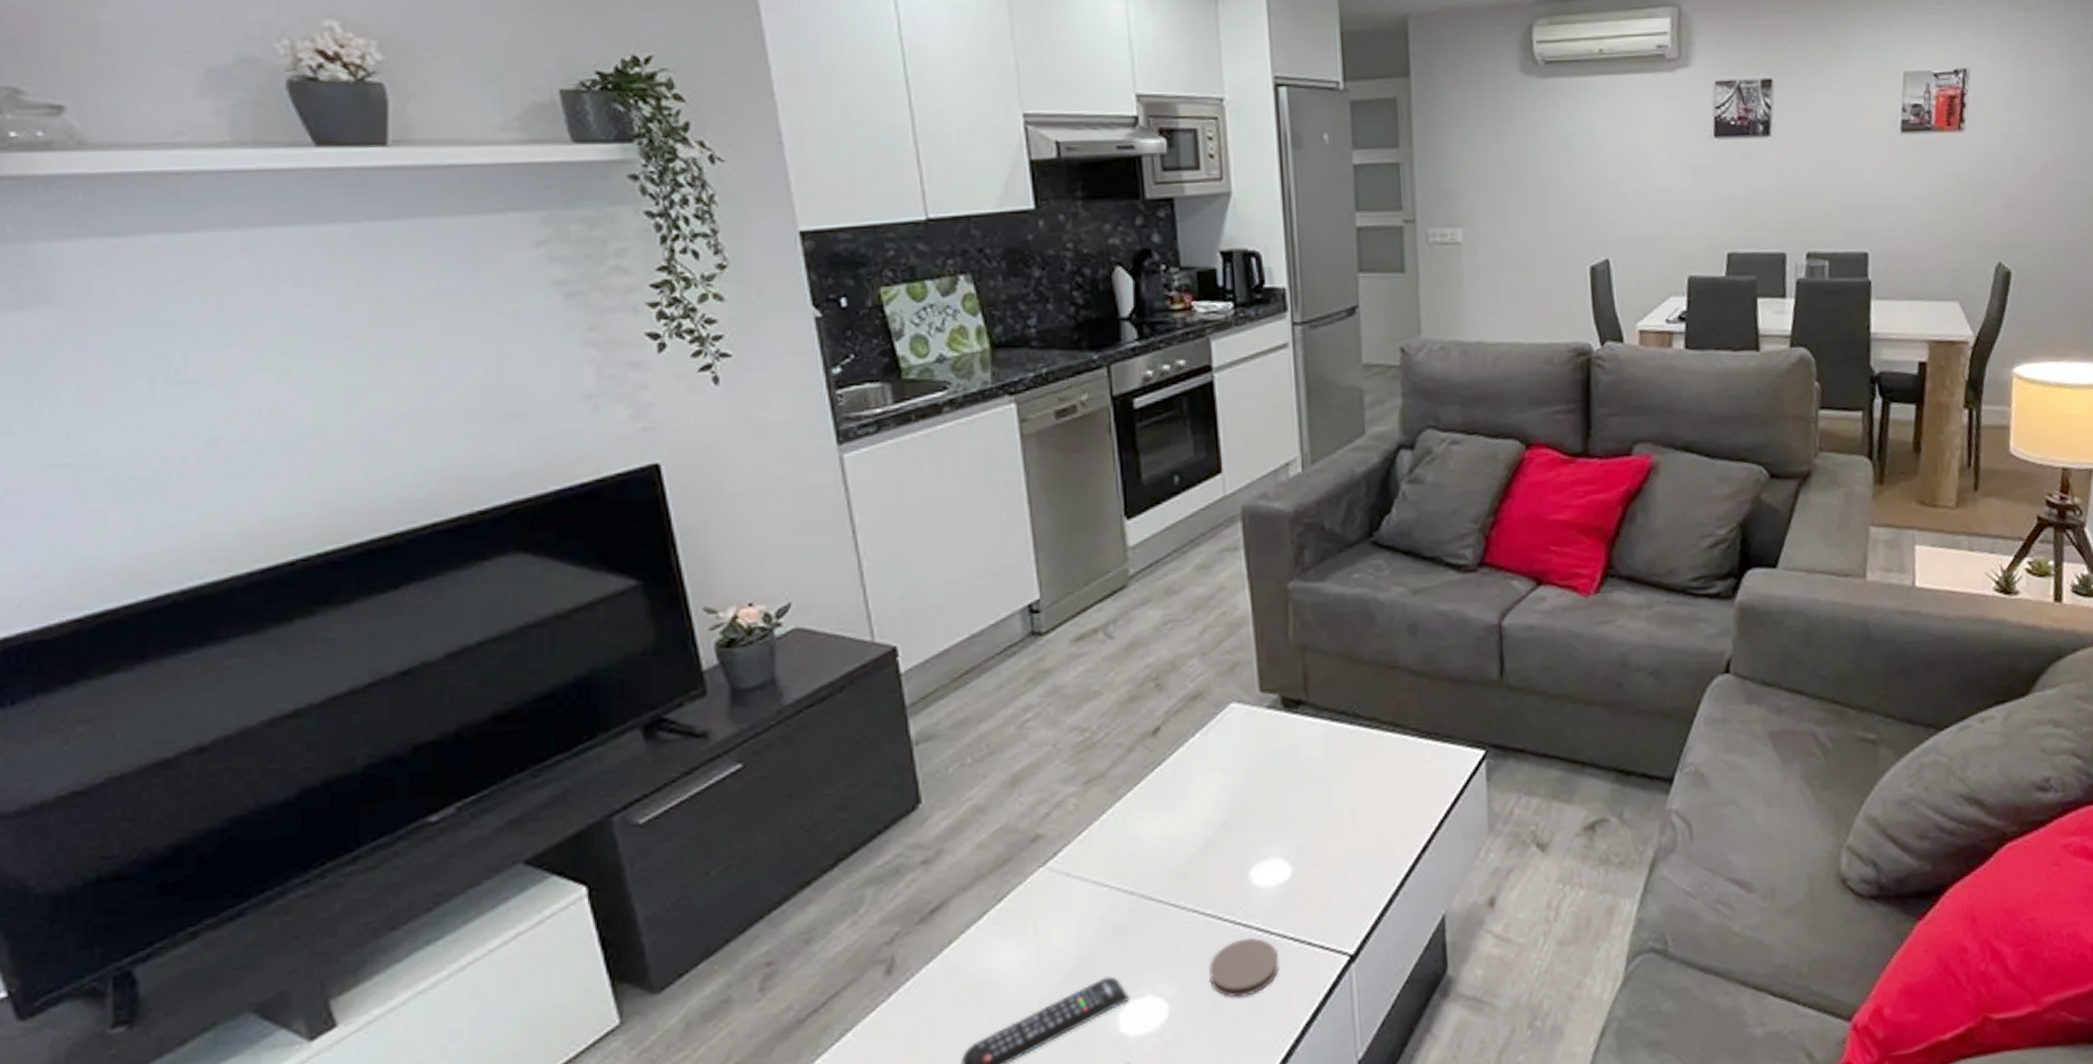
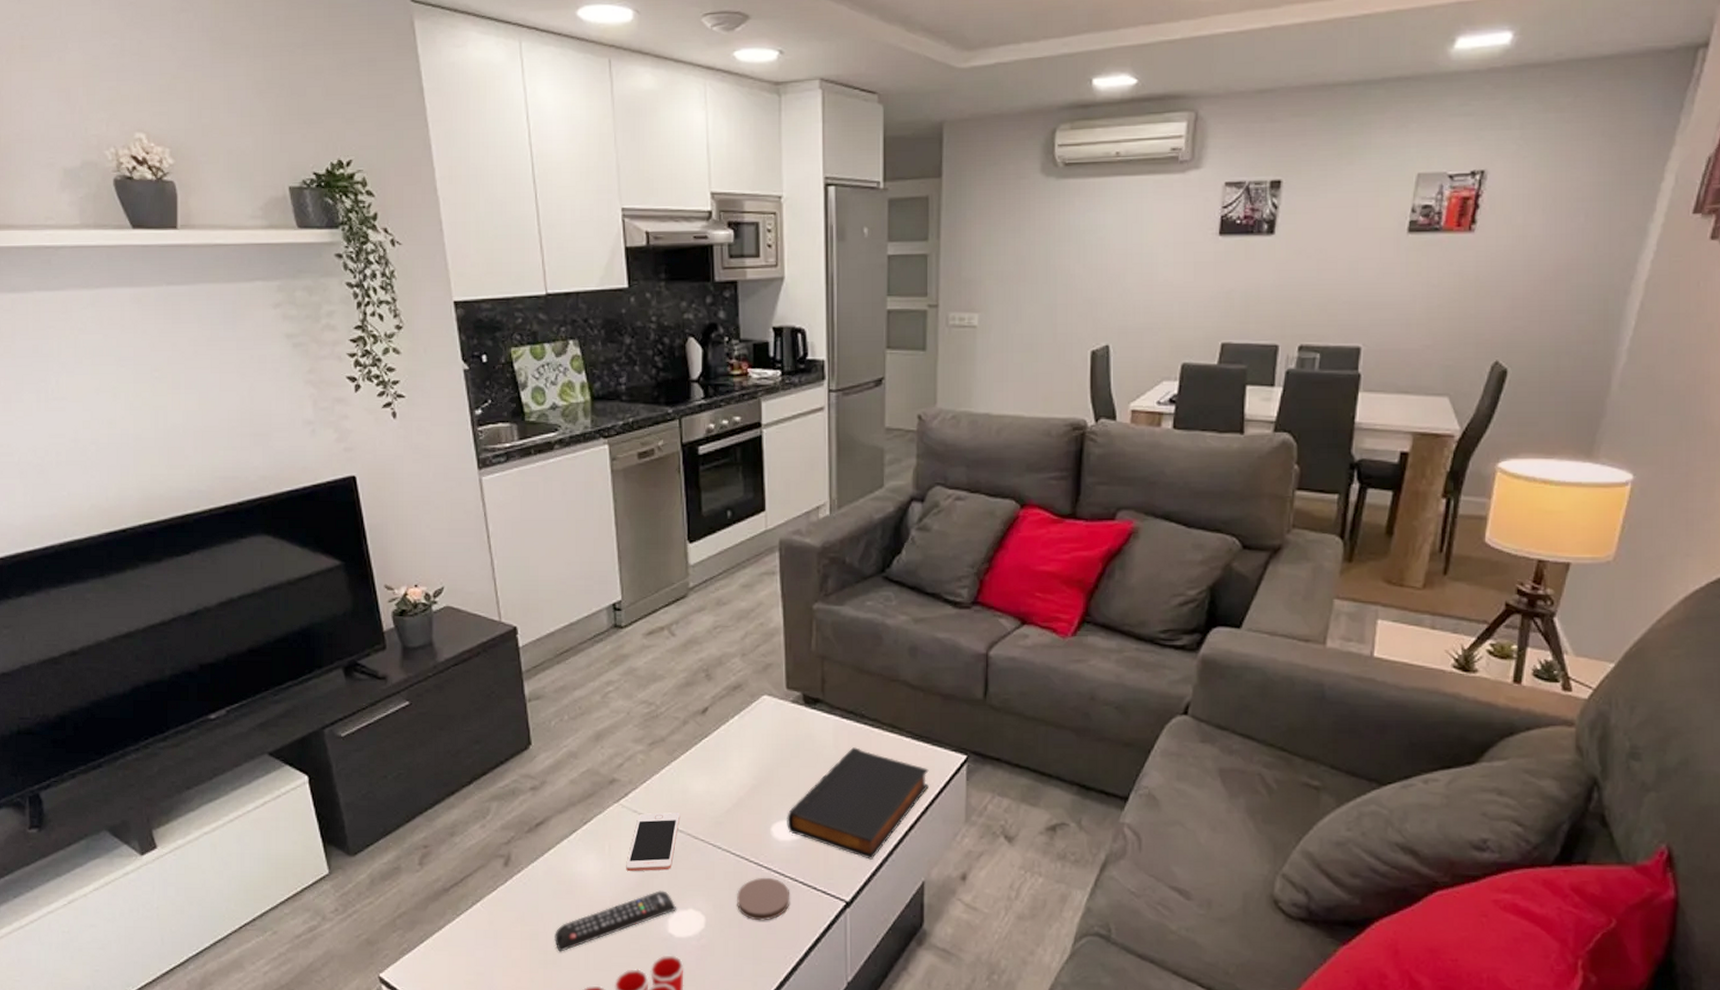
cell phone: none [1058,869,1130,958] -> present [626,812,681,872]
book: none [1269,756,1442,897] -> present [787,747,929,860]

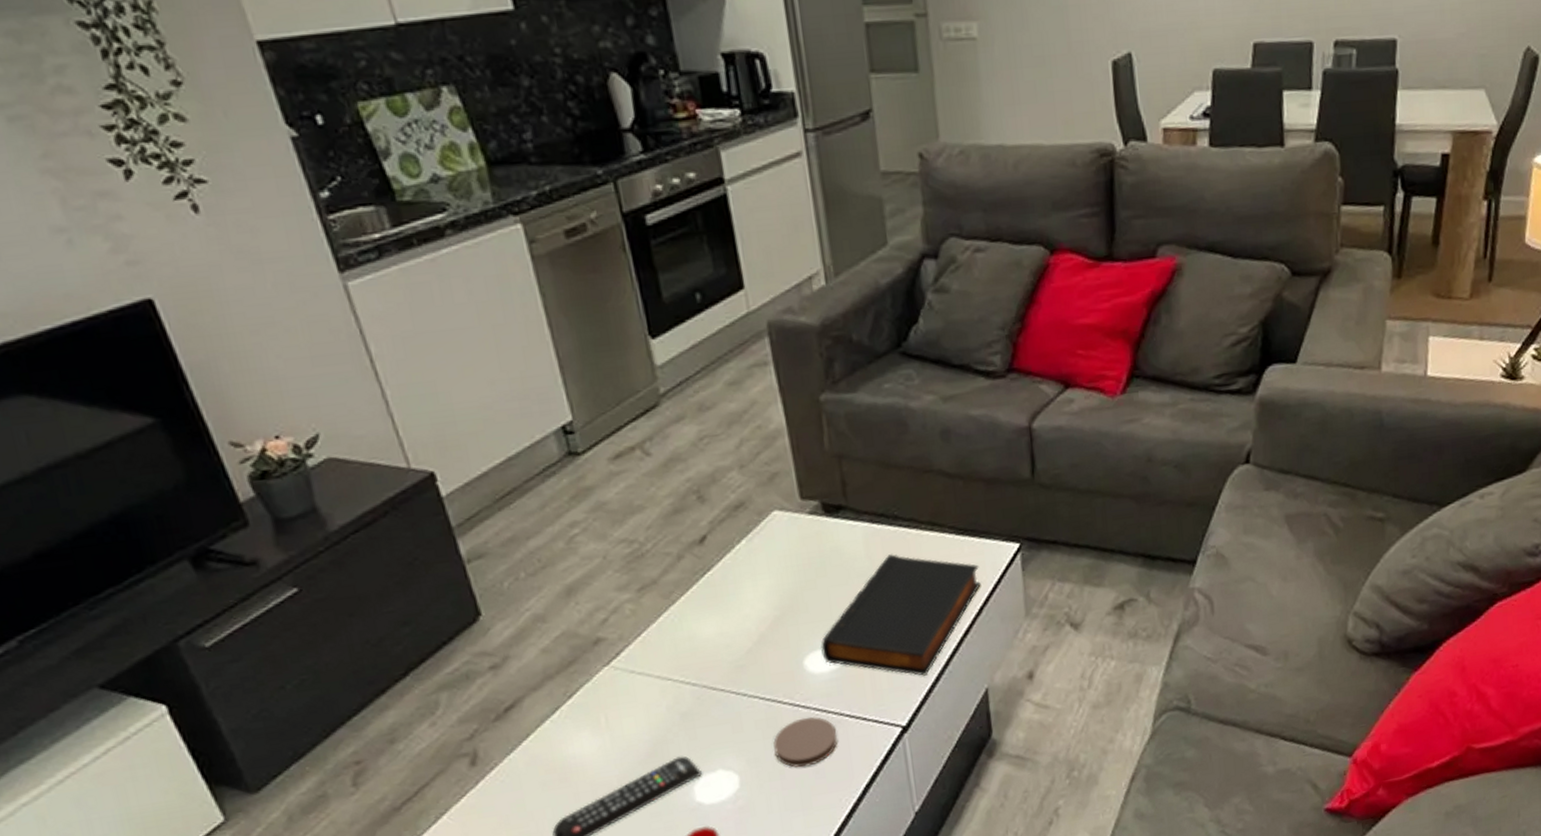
cell phone: present [626,812,681,872] -> none [630,664,691,743]

